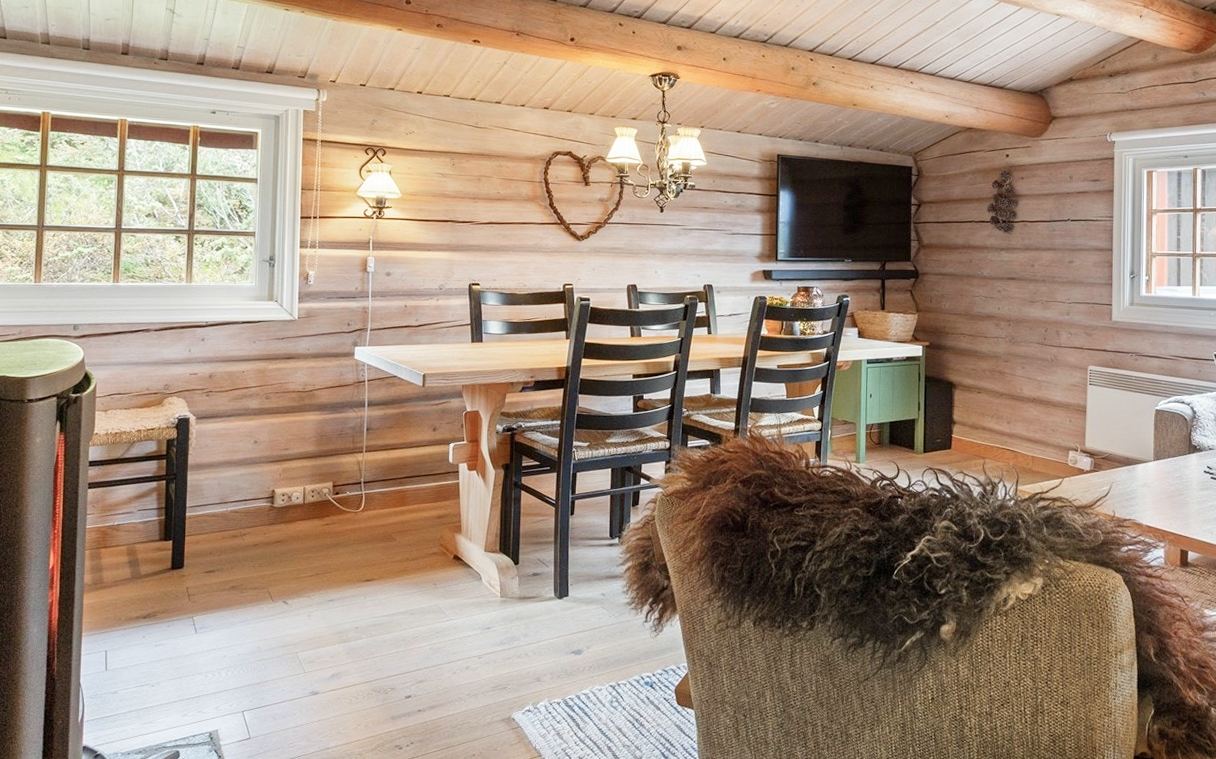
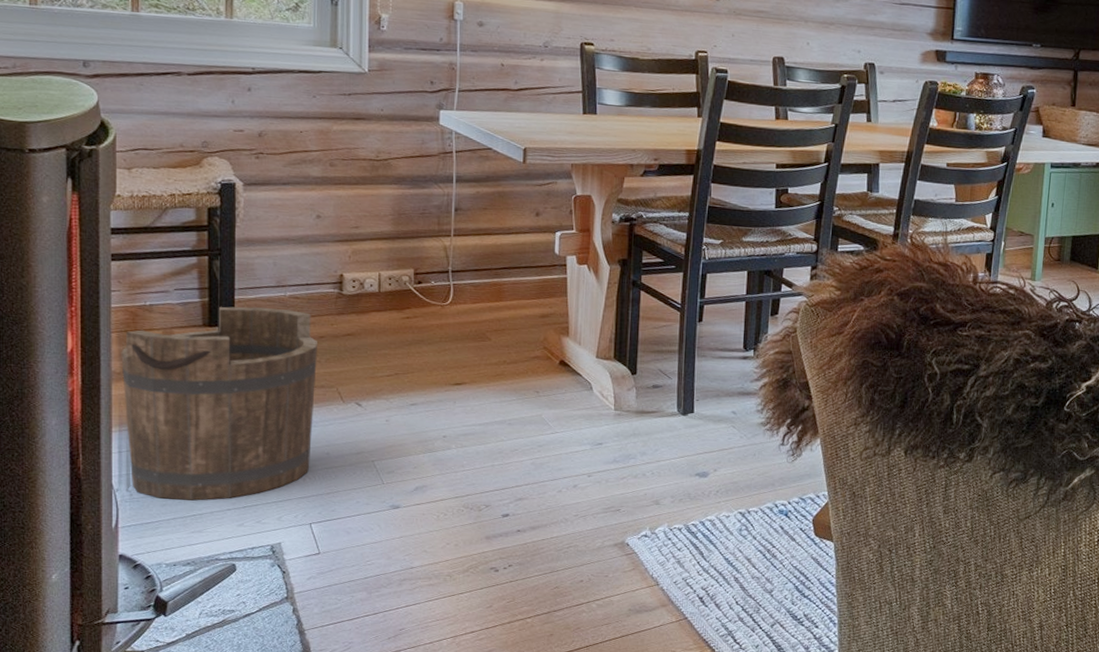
wooden bucket: none [92,522,253,695] -> present [121,306,319,501]

